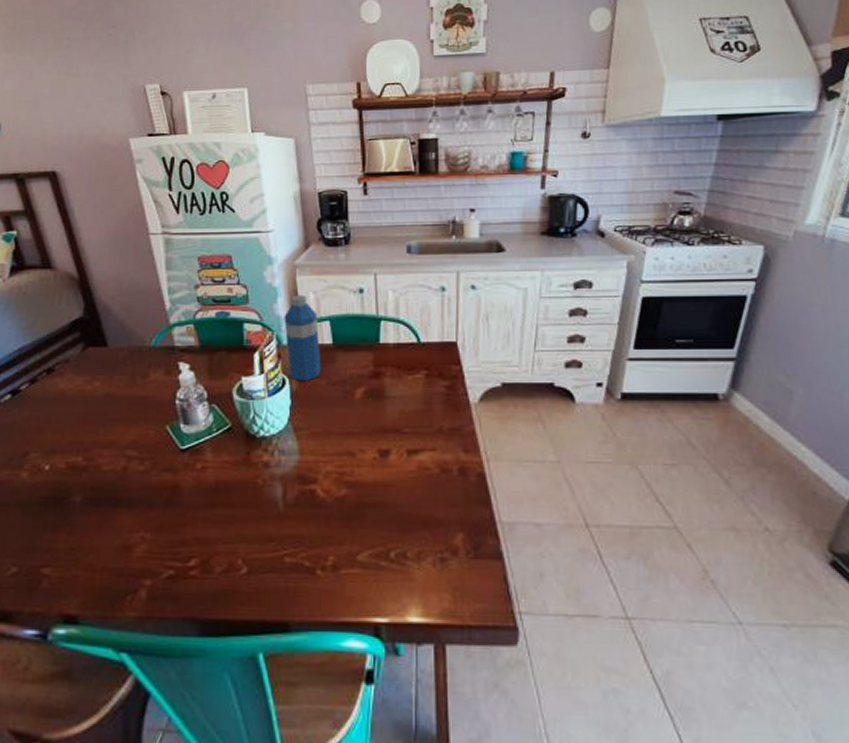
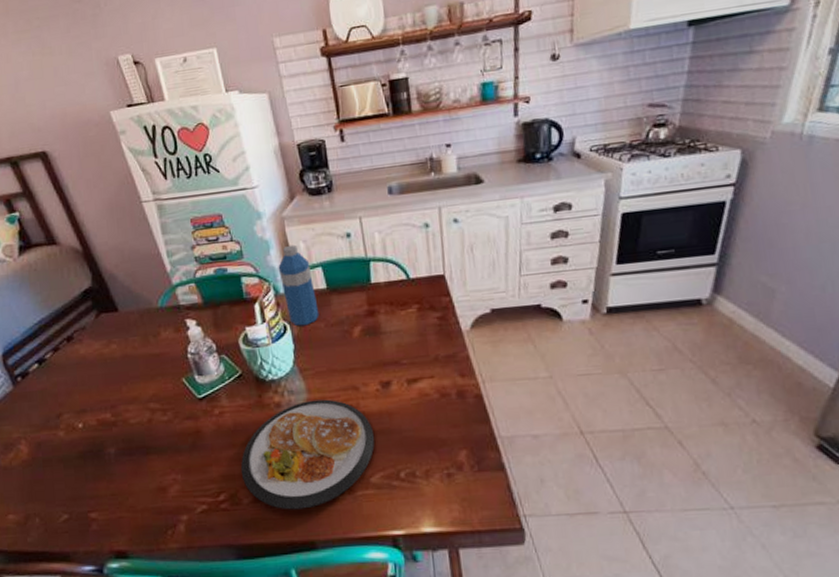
dish: none [216,463,367,584] -> present [240,399,375,510]

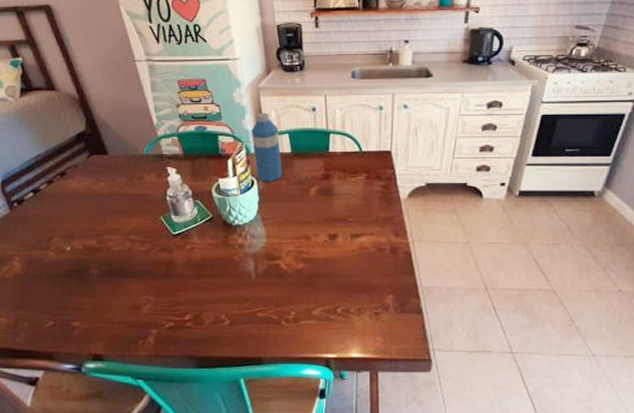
dish: present [240,399,375,510] -> none [205,244,320,332]

